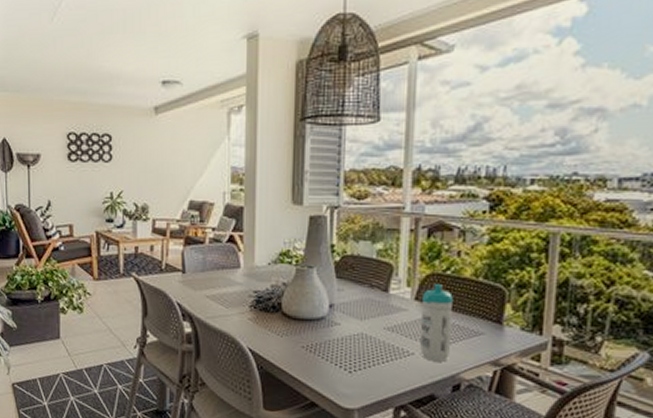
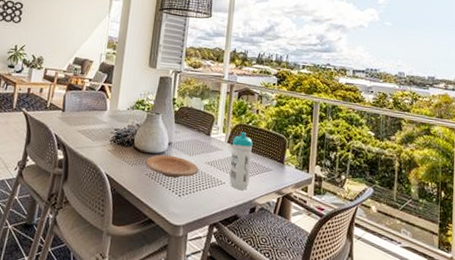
plate: none [299,320,375,350] -> present [145,155,199,178]

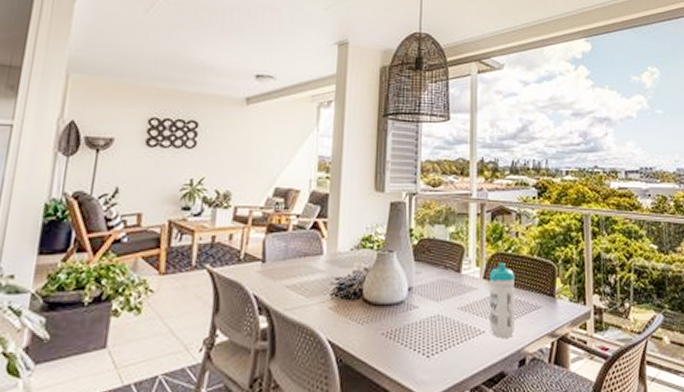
plate: present [145,155,199,178] -> none [379,304,450,334]

